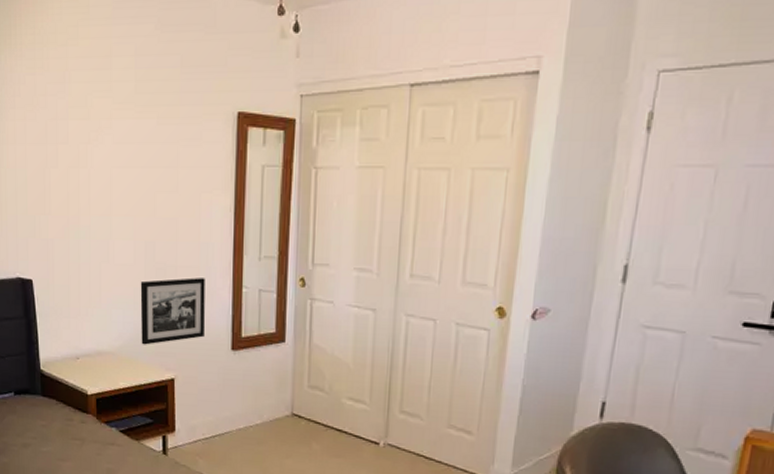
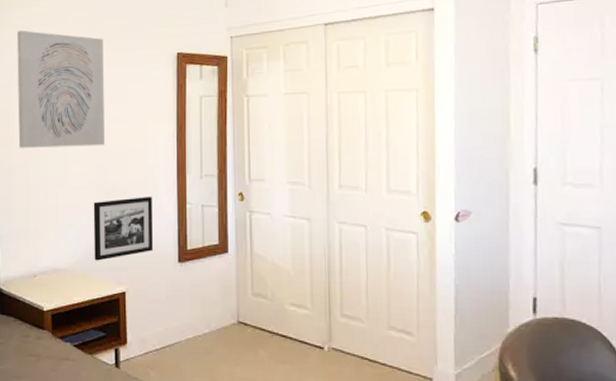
wall art: none [51,75,154,219] -> present [16,30,105,148]

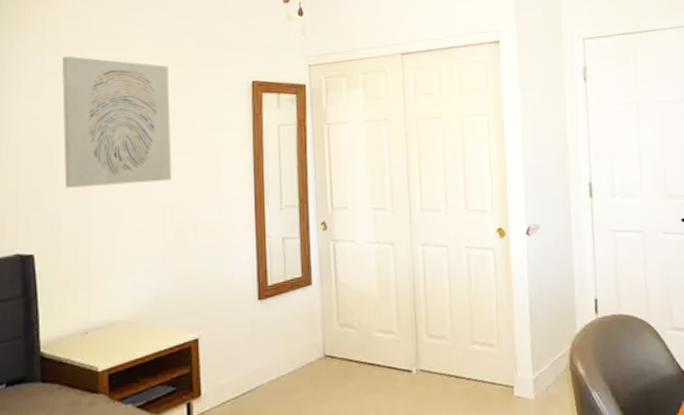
picture frame: present [93,197,154,261] -> none [158,232,230,308]

